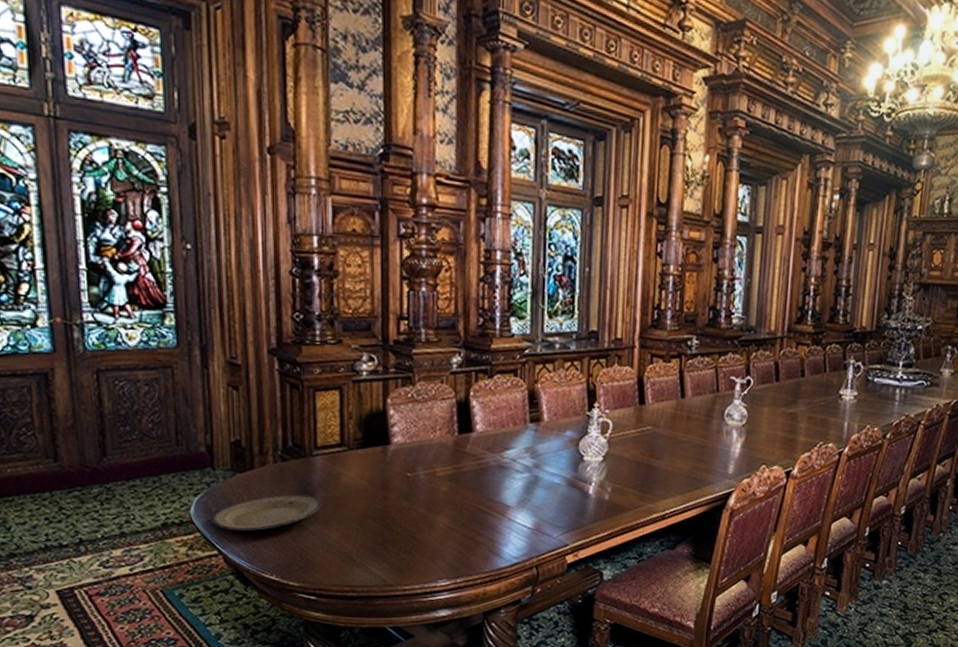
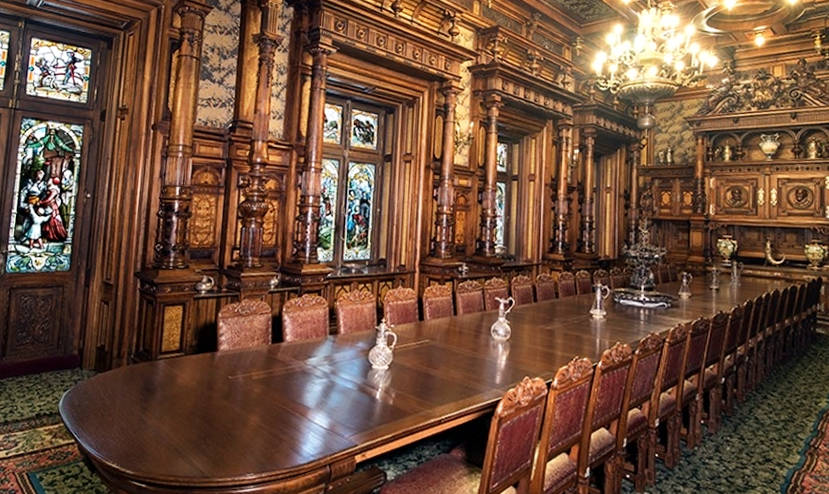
plate: present [211,494,322,531] -> none [73,392,160,423]

